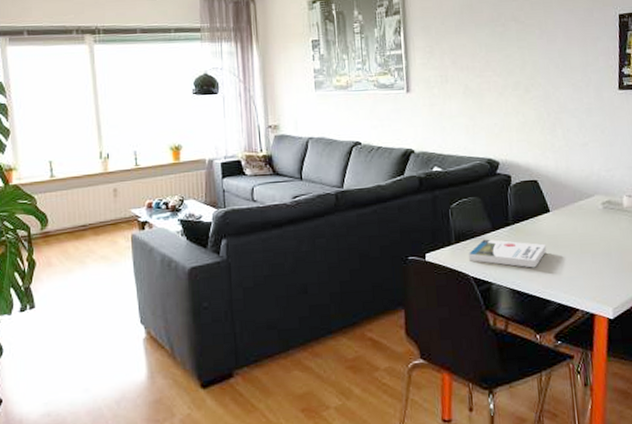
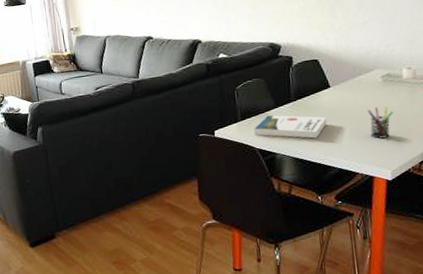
pen holder: none [588,236,615,272] -> present [367,106,394,139]

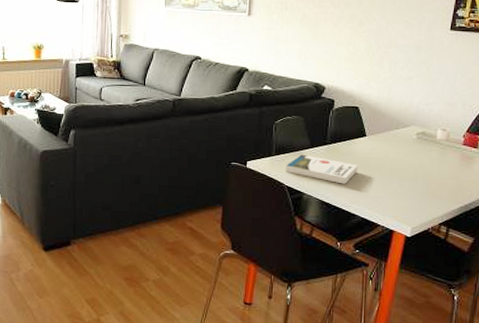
pen holder: present [367,106,394,139] -> none [397,162,422,195]

